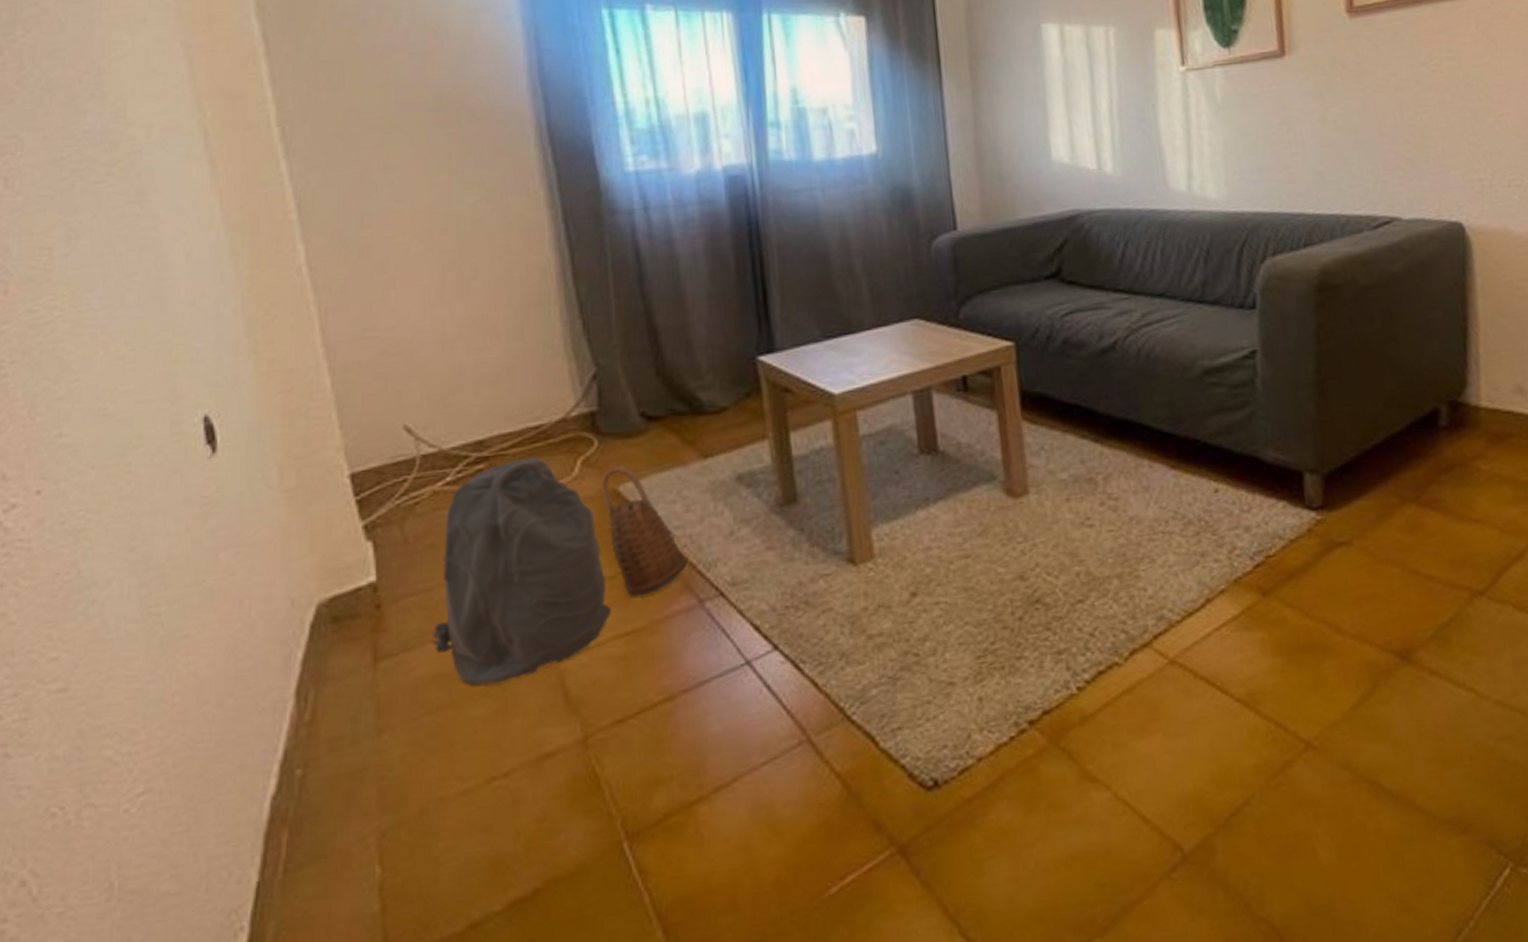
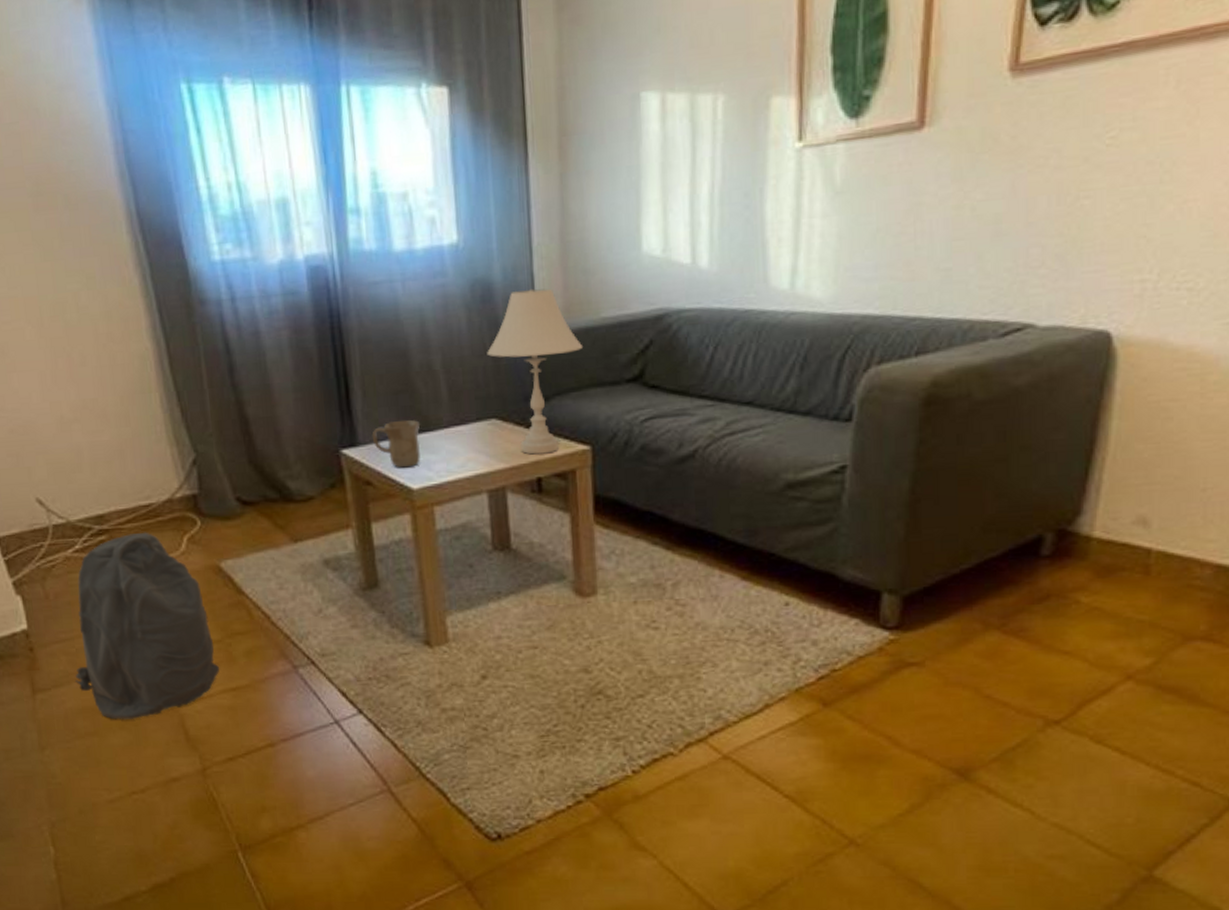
basket: present [602,465,686,596] -> none [206,544,281,659]
mug: none [790,323,842,373] -> present [371,419,421,468]
table lamp: none [908,193,1002,353] -> present [487,288,584,455]

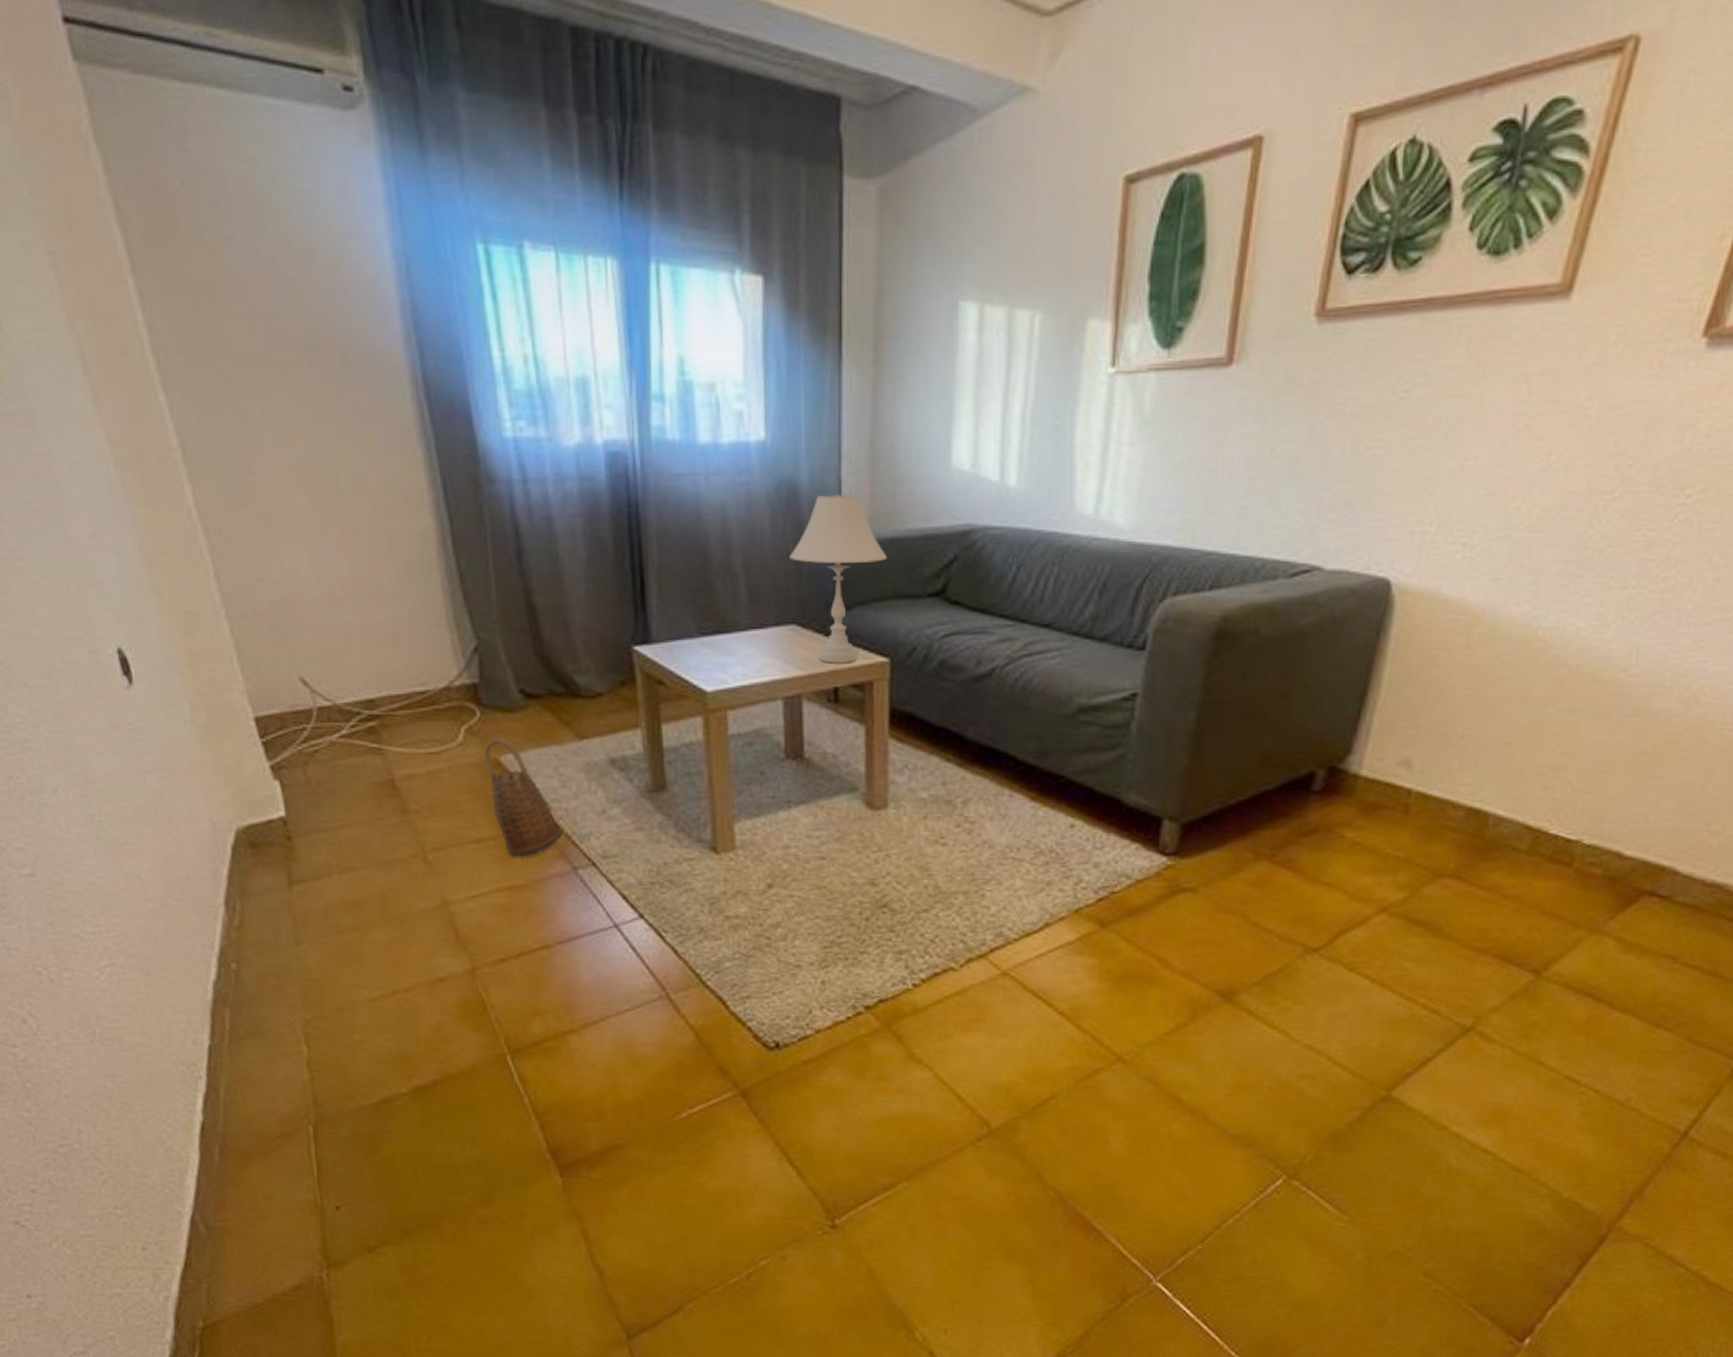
backpack: present [75,532,220,720] -> none [336,720,495,915]
basket: none [206,544,281,659] -> present [484,737,562,857]
mug: present [371,419,421,468] -> none [666,619,718,669]

